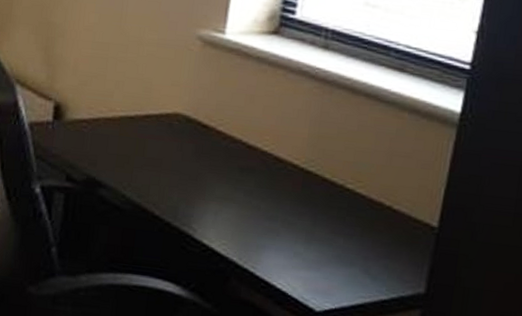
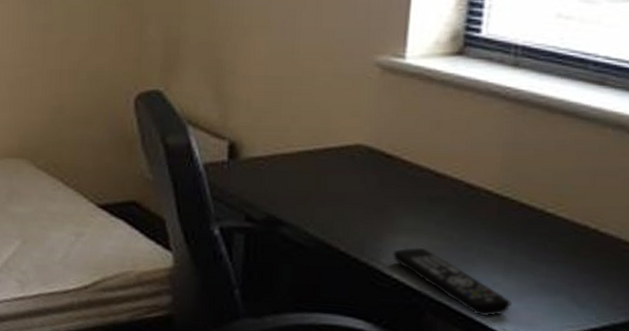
remote control: none [203,214,310,285] -> present [393,247,511,317]

